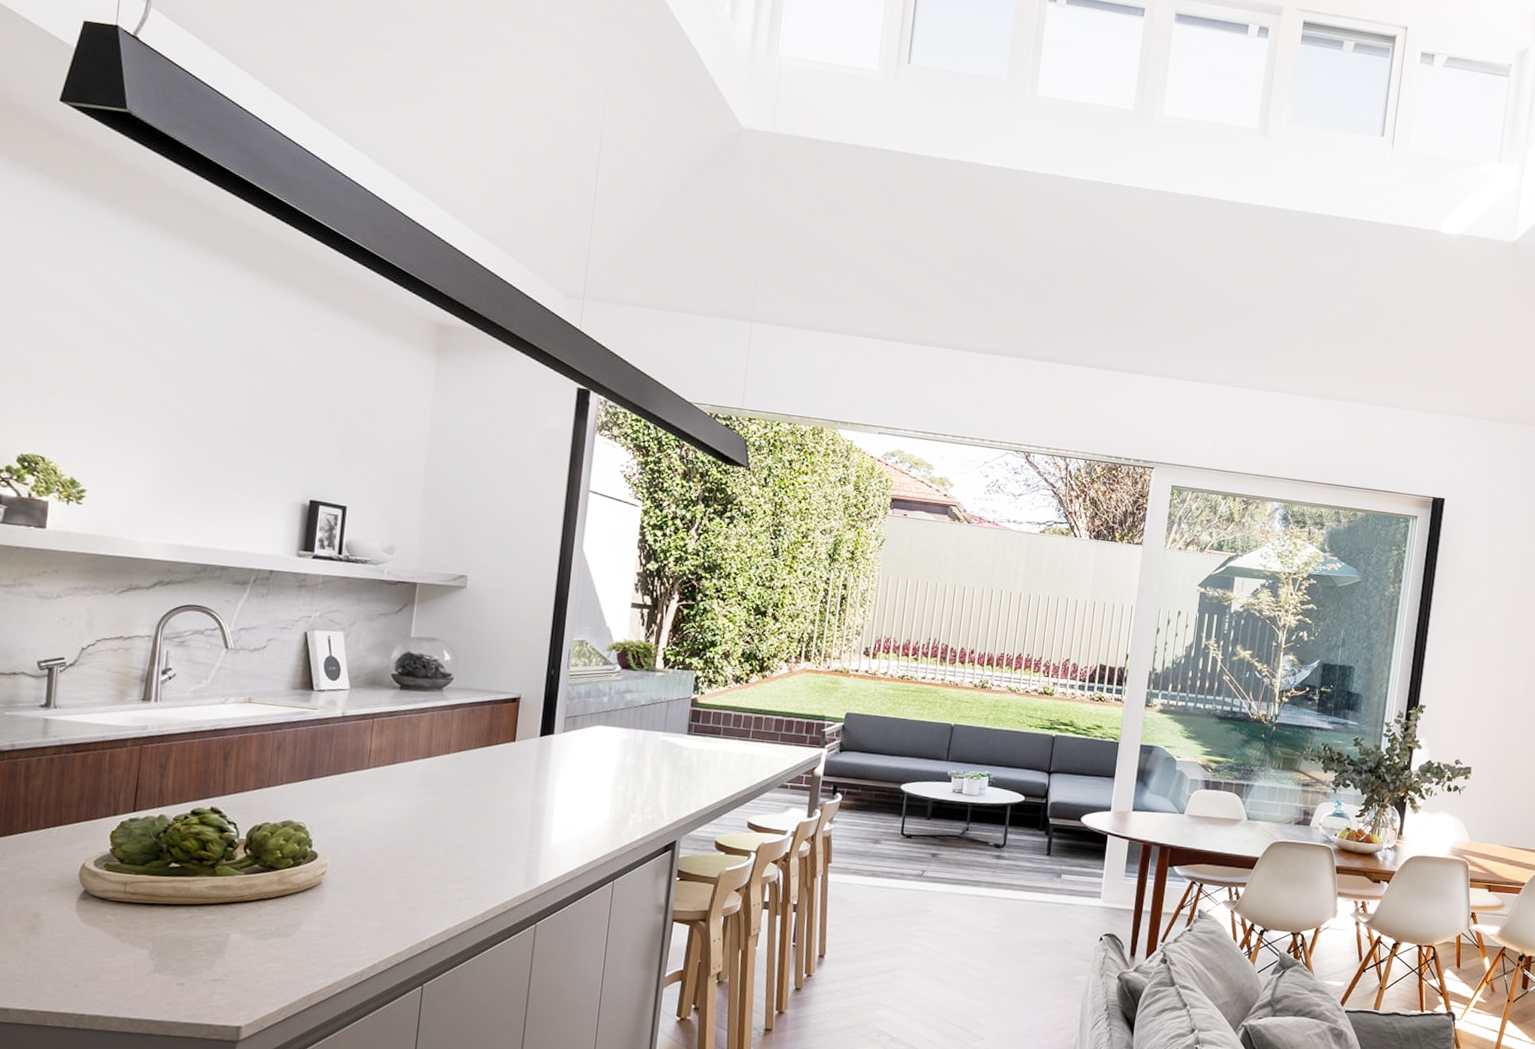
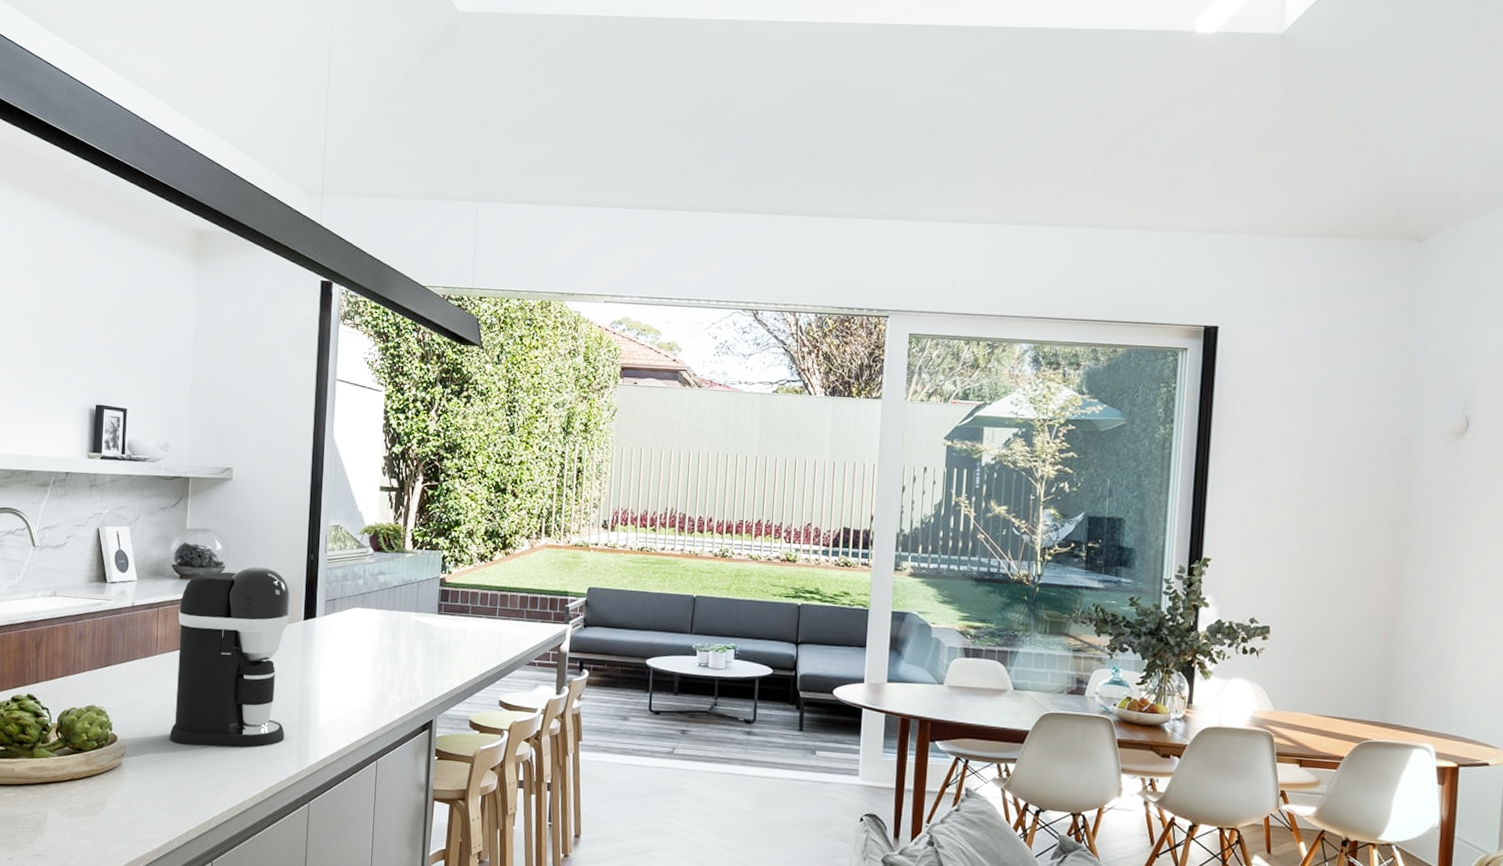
coffee maker: none [379,679,526,867] -> present [169,567,290,748]

